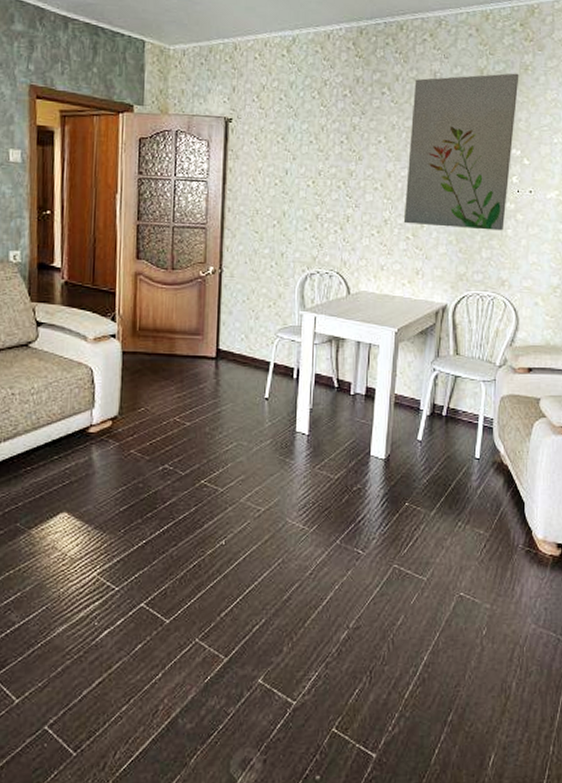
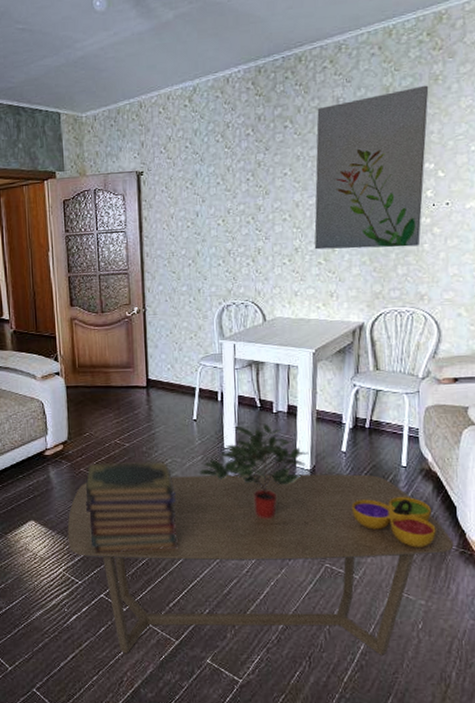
coffee table: none [107,463,520,676] -> present [67,474,454,655]
book stack: none [133,443,238,553] -> present [85,460,178,554]
potted plant: none [265,406,385,513] -> present [198,423,309,519]
decorative bowl: none [423,491,504,546] -> present [351,497,436,548]

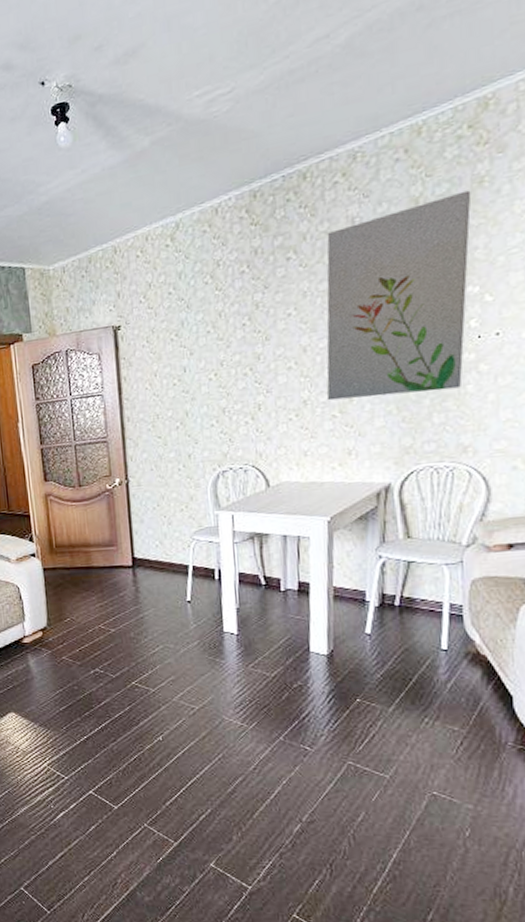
coffee table: present [67,474,454,655] -> none [50,659,510,865]
book stack: present [85,460,178,554] -> none [67,647,174,748]
potted plant: present [198,423,309,519] -> none [194,603,325,710]
decorative bowl: present [351,497,436,548] -> none [379,685,487,743]

